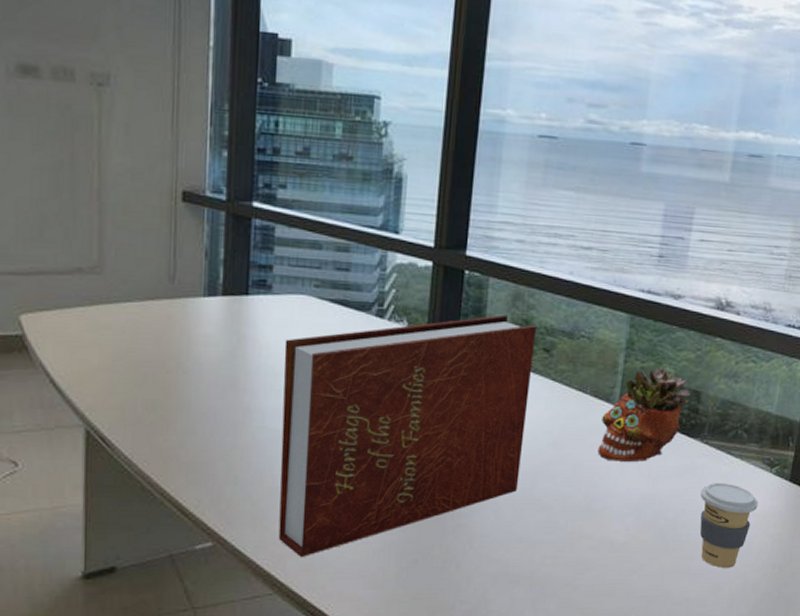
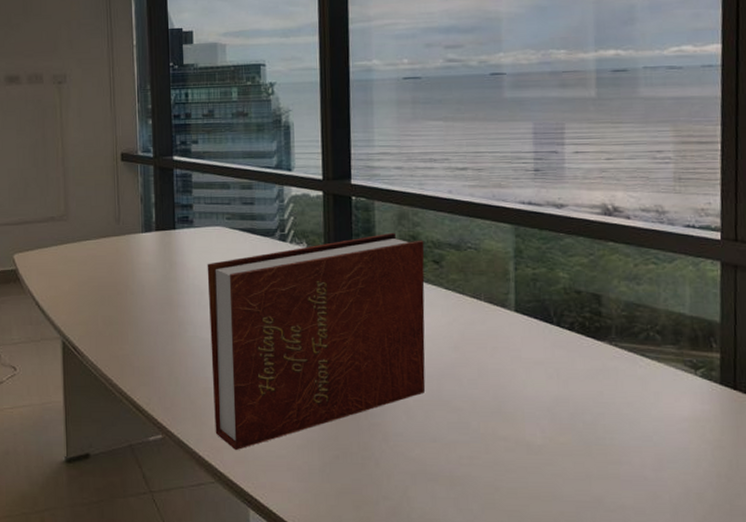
succulent planter: present [597,367,691,462] -> none [500,273,590,364]
coffee cup: present [699,483,758,568] -> none [618,385,687,475]

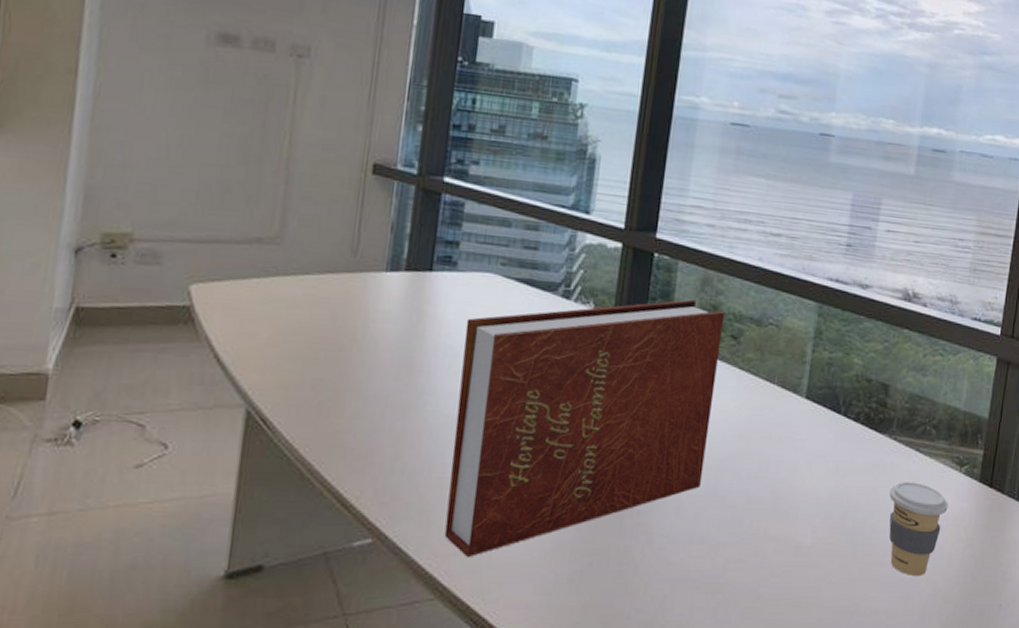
coffee cup: none [618,385,687,475] -> present [889,482,948,575]

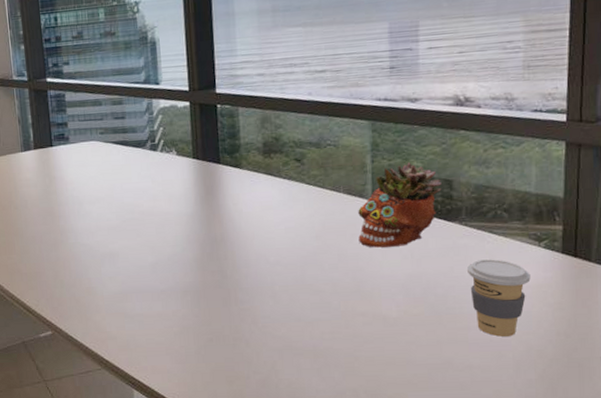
book: present [444,299,725,558] -> none [84,135,290,341]
succulent planter: none [784,358,879,458] -> present [358,162,442,248]

